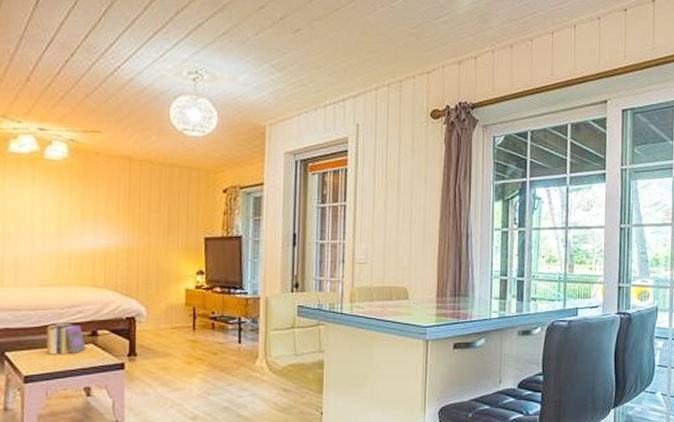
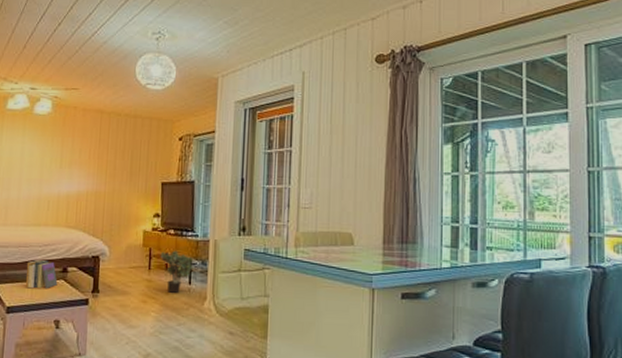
potted plant: none [206,308,244,353] -> present [160,250,195,293]

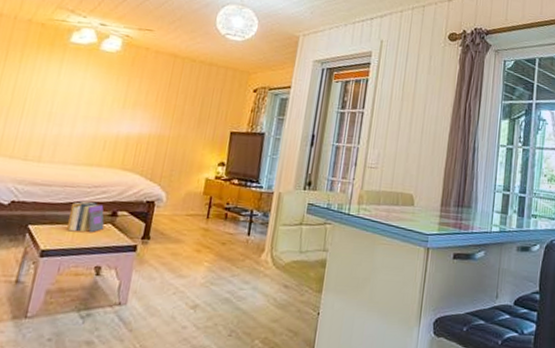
potted plant: present [160,250,195,293] -> none [220,200,257,244]

